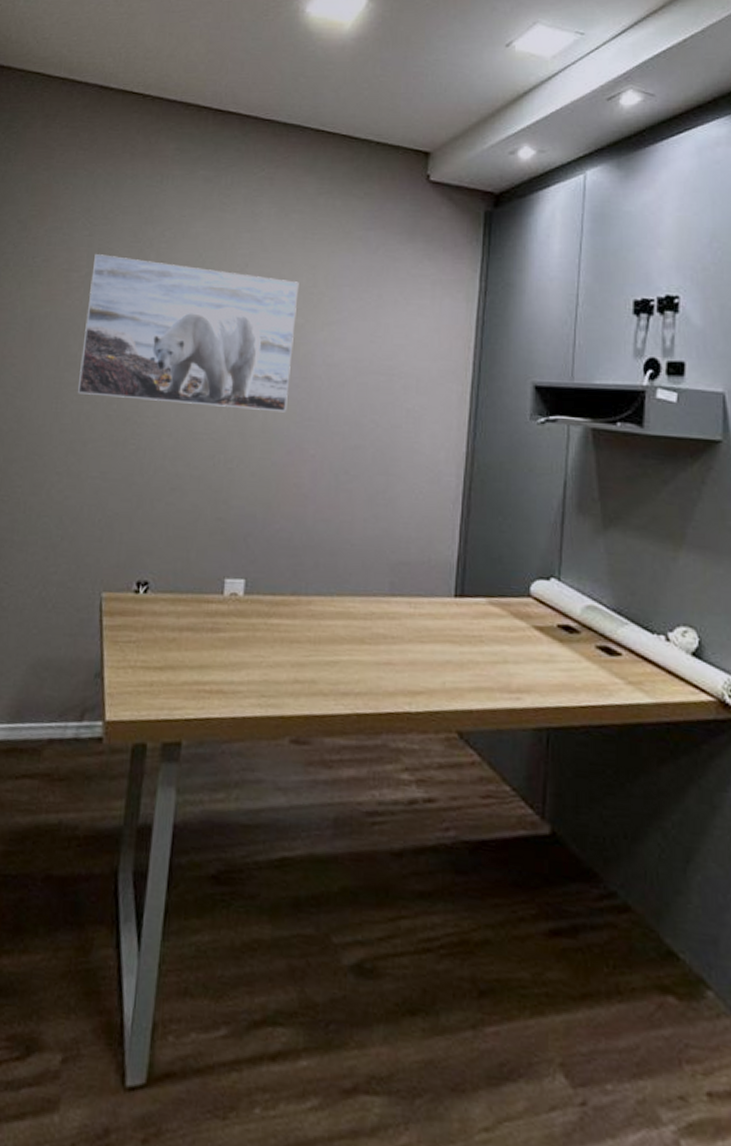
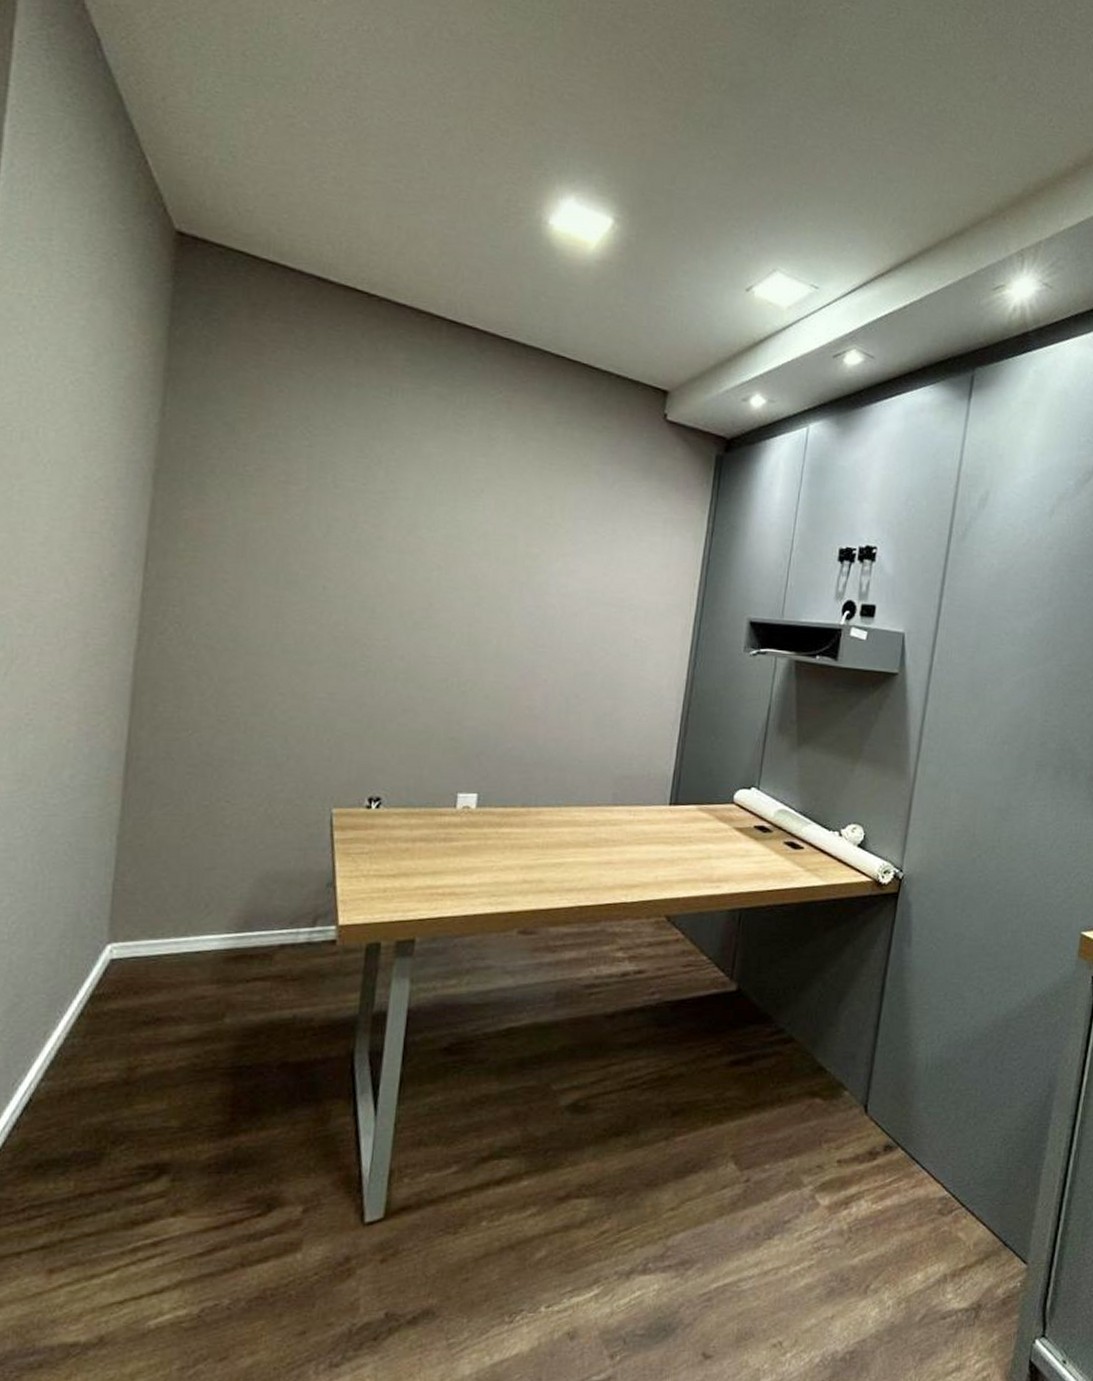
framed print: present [77,254,299,413] -> none [300,467,536,639]

